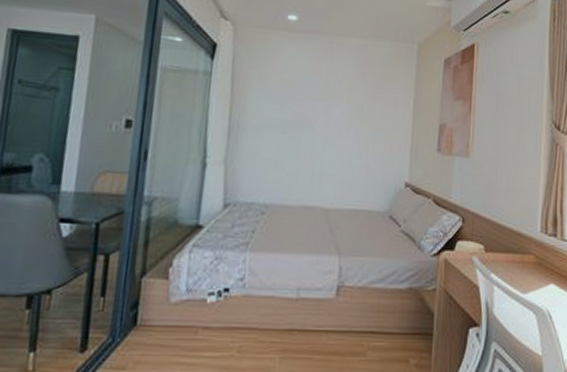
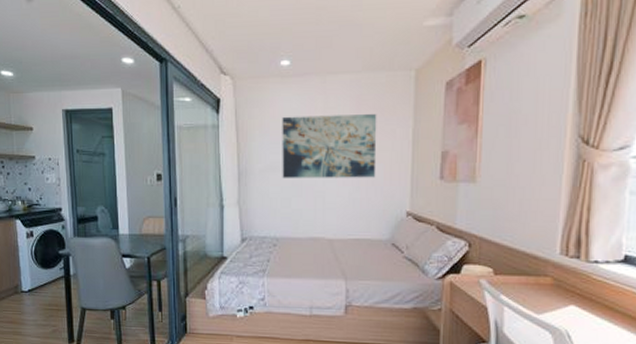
wall art: none [278,71,381,145] -> present [282,114,377,178]

